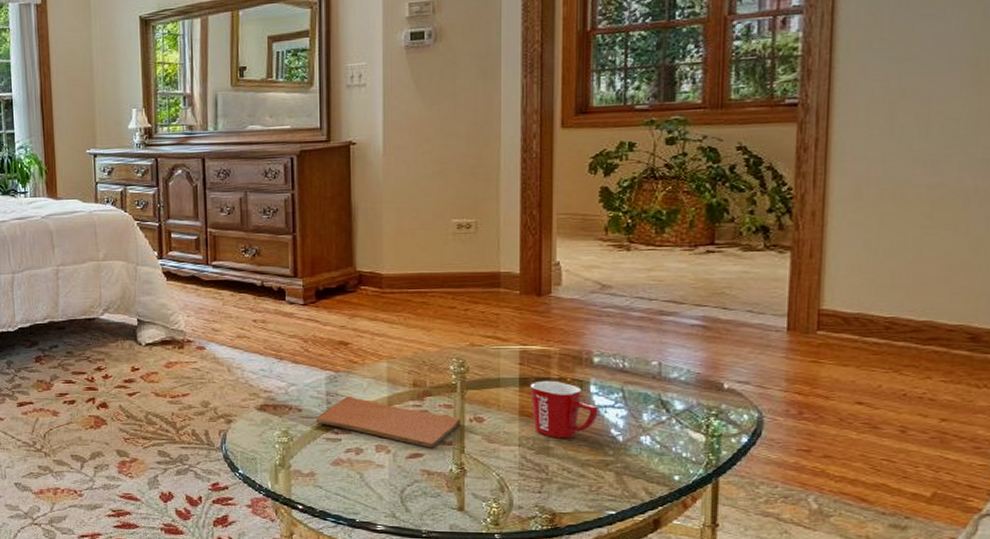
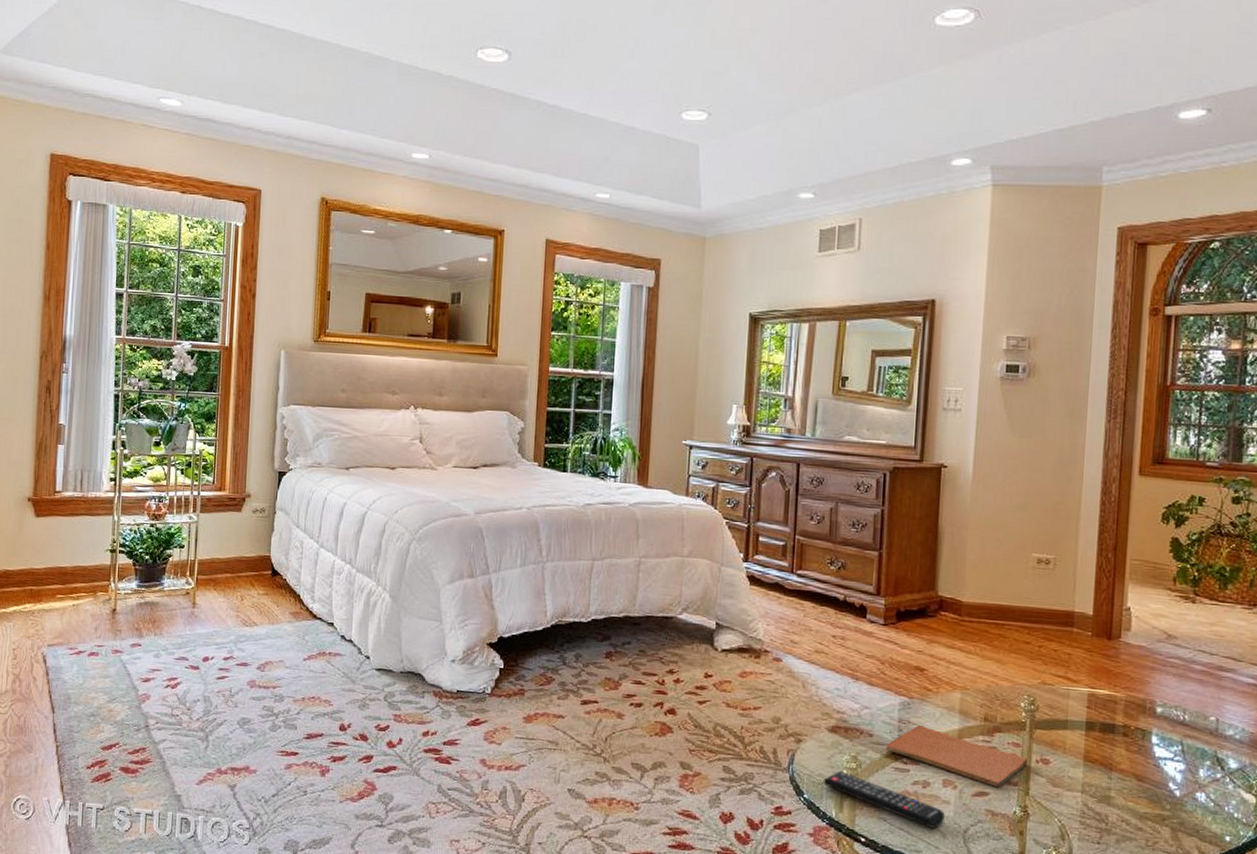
remote control: none [256,445,380,491] -> present [823,770,945,829]
mug: present [530,380,598,439] -> none [1095,726,1158,789]

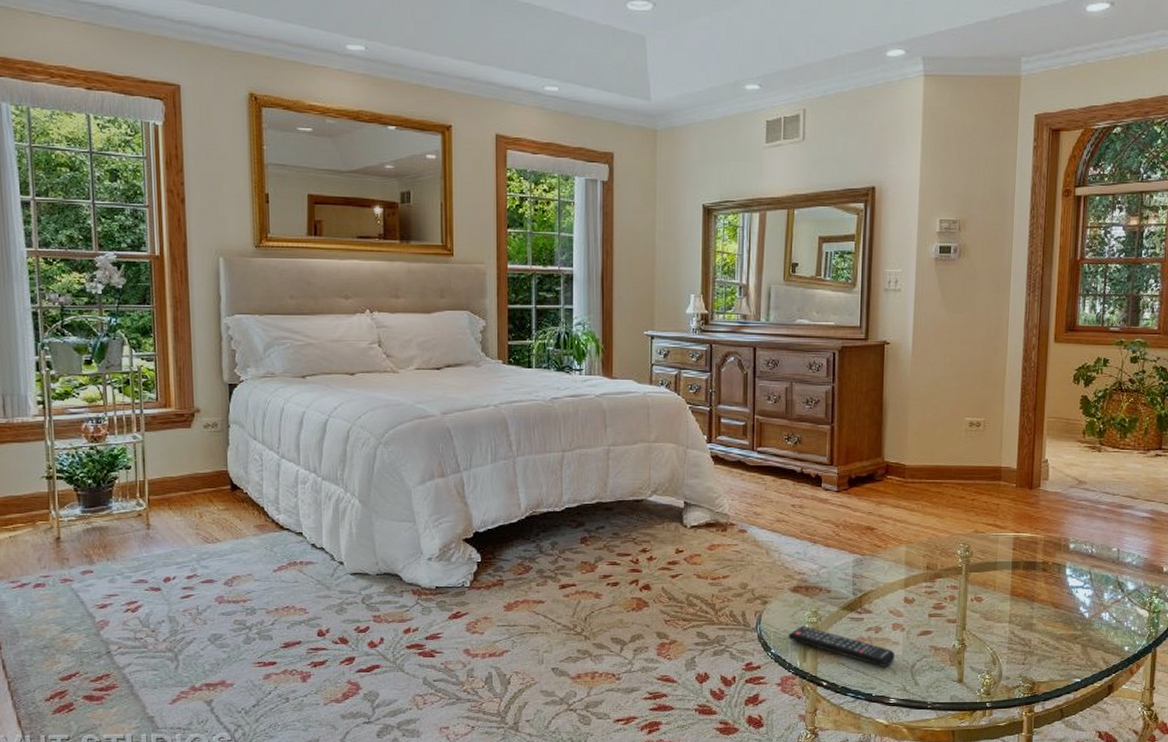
book: present [886,724,1028,788] -> none [842,577,965,626]

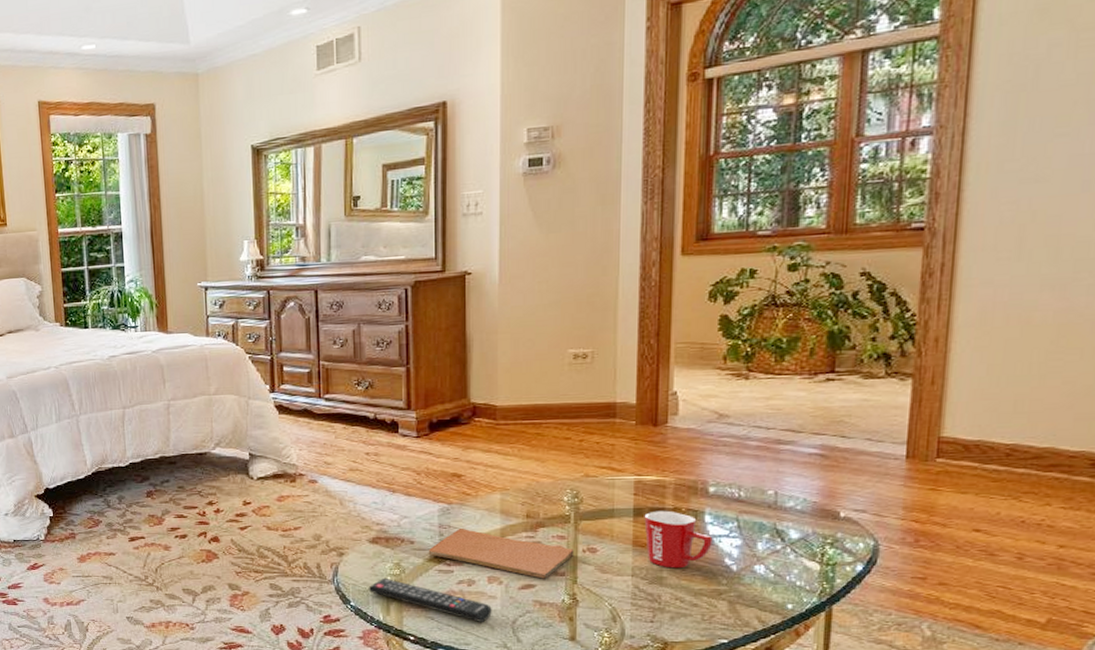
book: none [842,577,965,626] -> present [428,527,575,579]
mug: none [1020,564,1071,616] -> present [644,510,713,569]

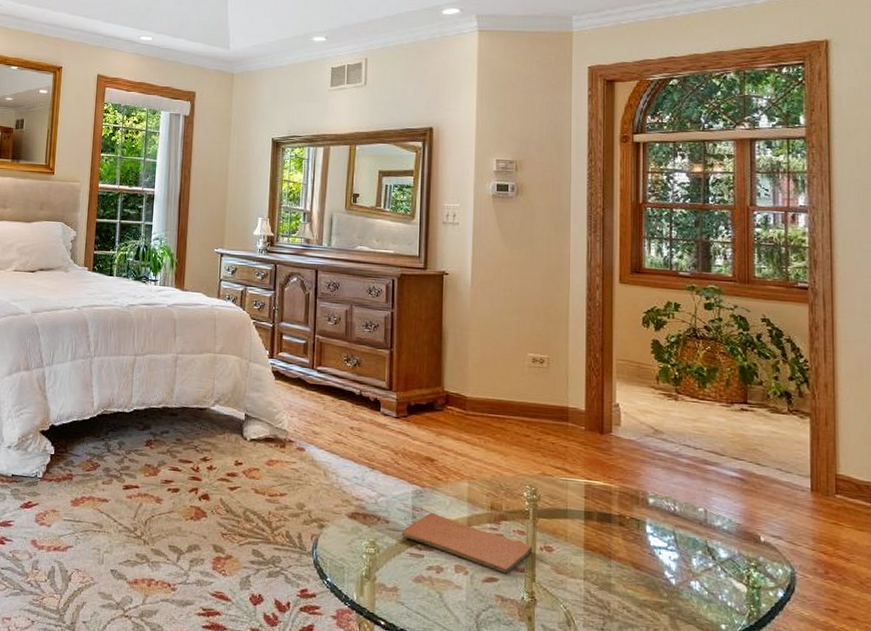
remote control: present [368,577,492,622] -> none [344,555,458,613]
mug: present [644,510,713,569] -> none [594,516,654,577]

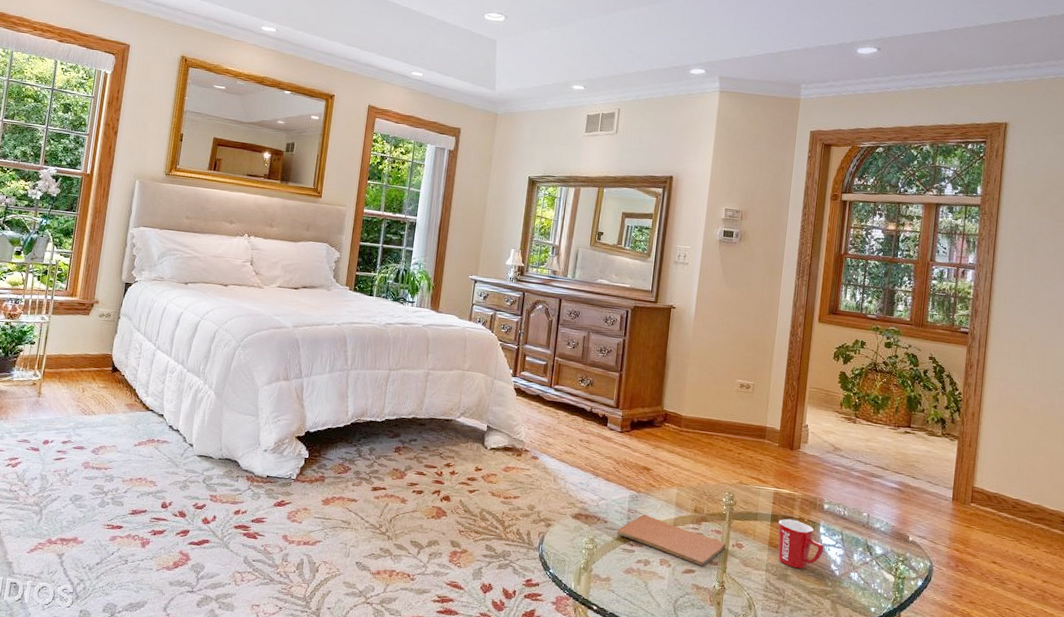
mug: none [594,516,654,577] -> present [778,518,824,569]

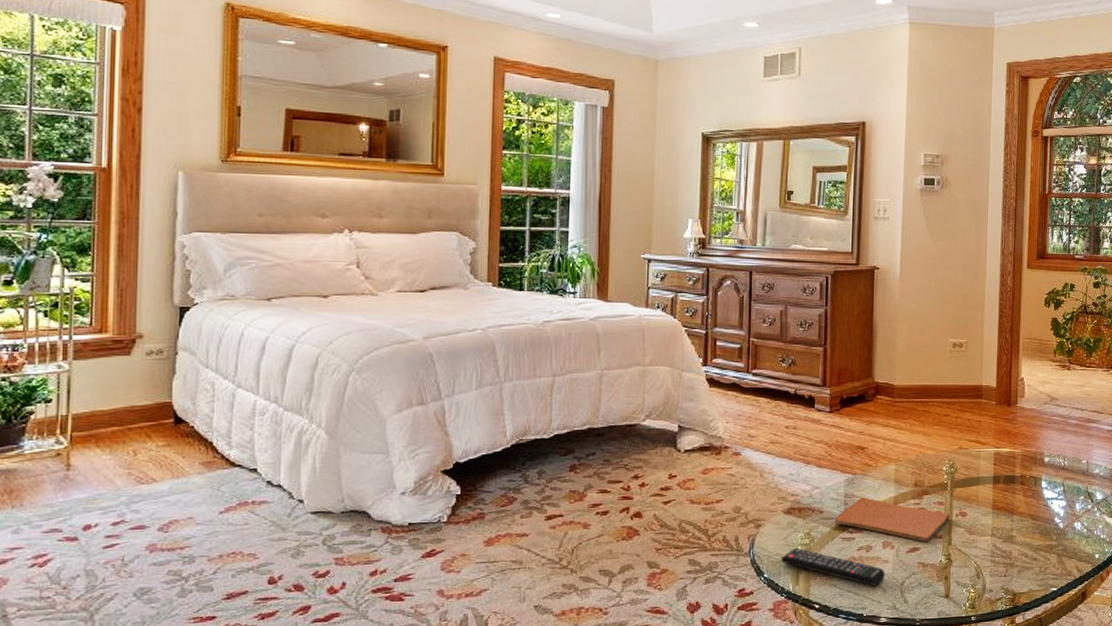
remote control: none [565,550,660,599] -> present [780,547,885,586]
mug: present [778,518,824,569] -> none [1000,478,1047,528]

